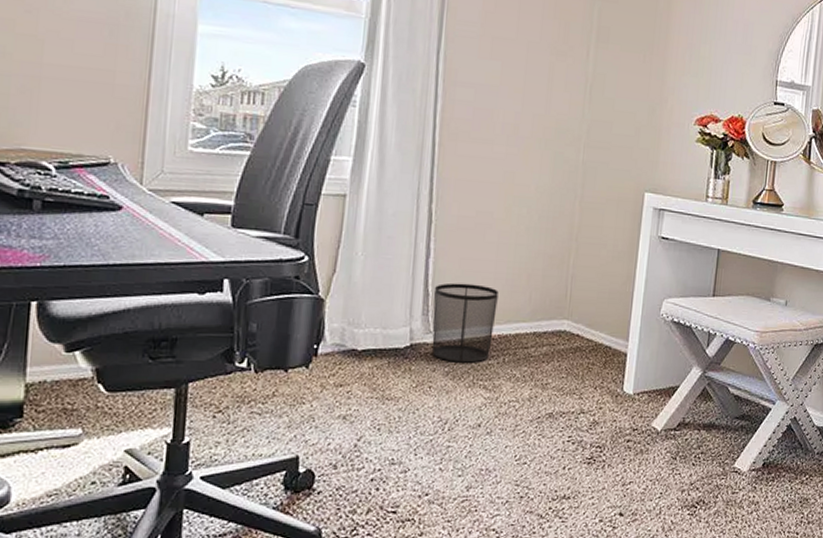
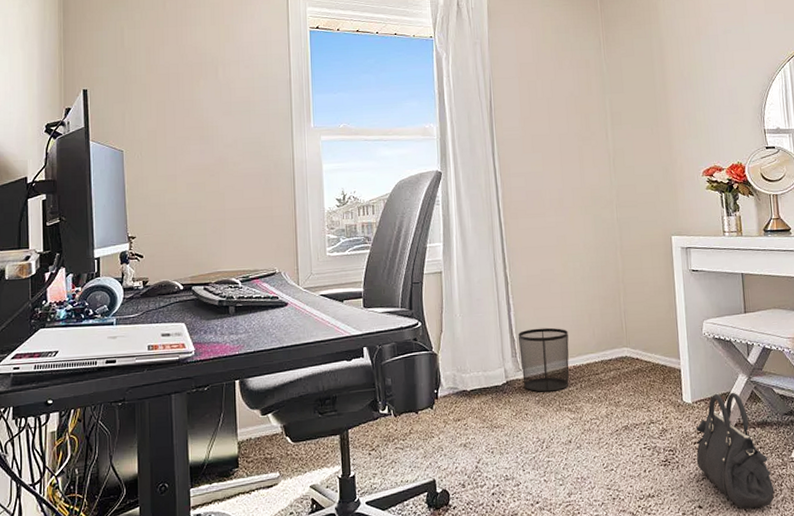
shoulder bag: none [626,386,709,519] -> present [696,392,775,508]

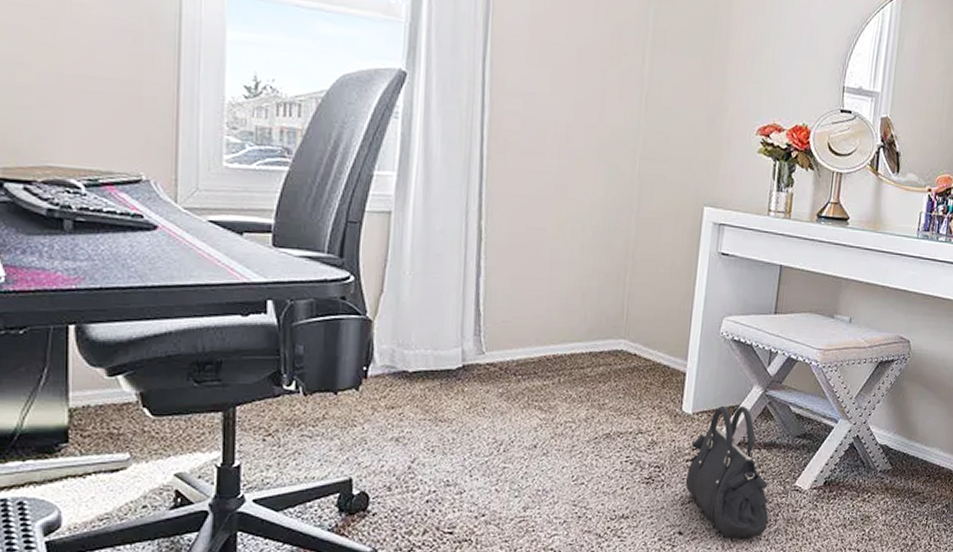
waste bin: present [517,327,569,393] -> none [484,302,553,384]

